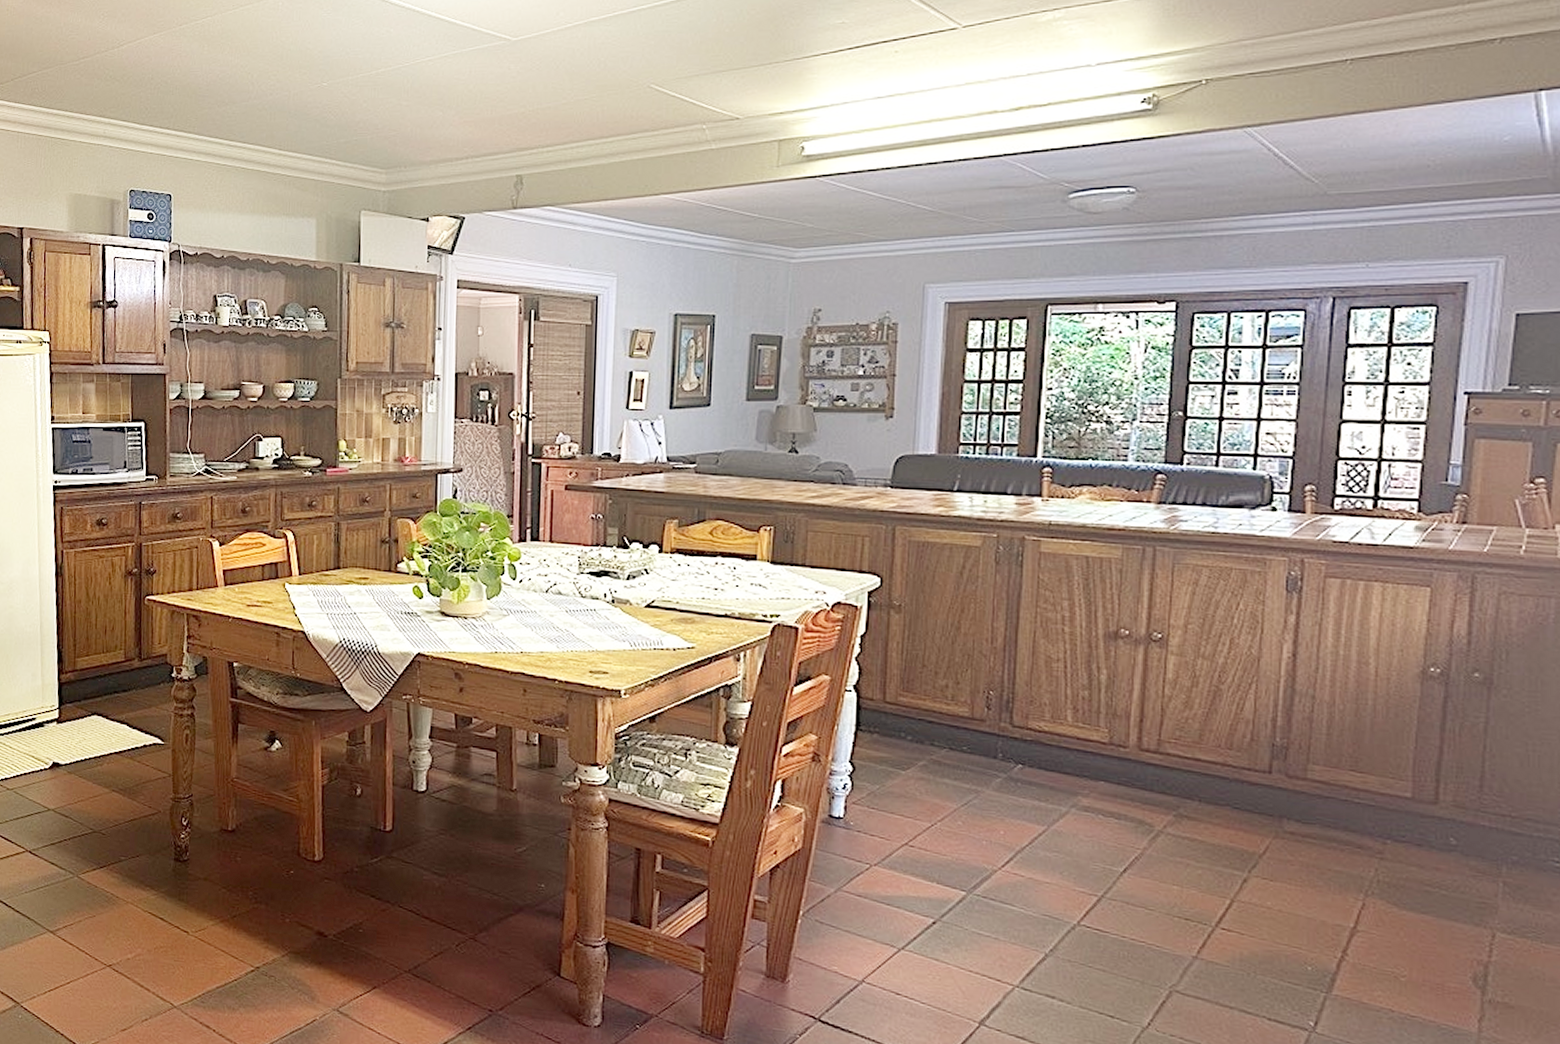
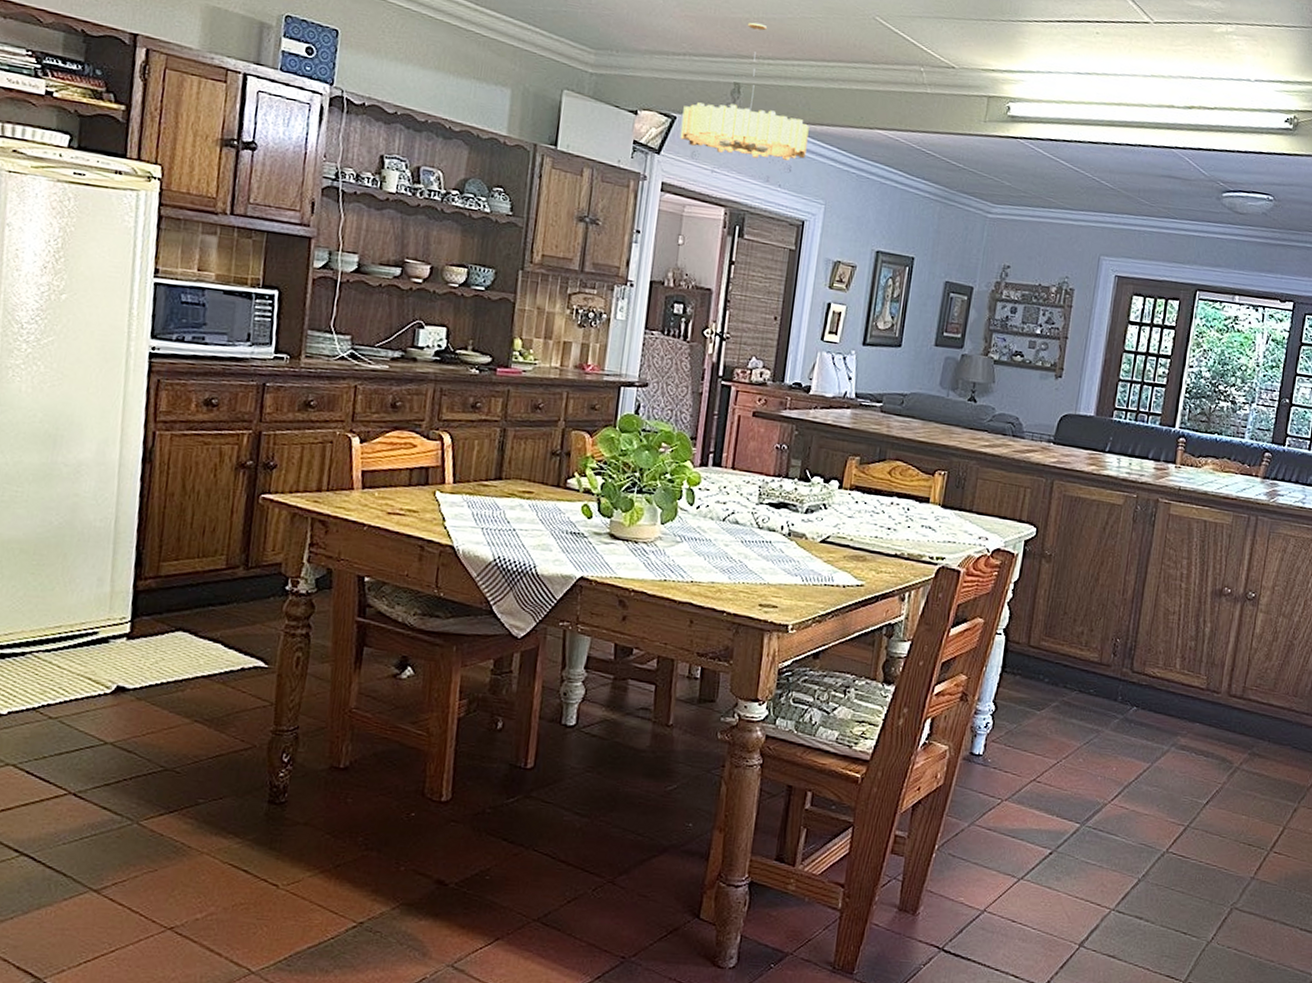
chandelier: none [470,114,594,266] -> present [680,22,809,181]

